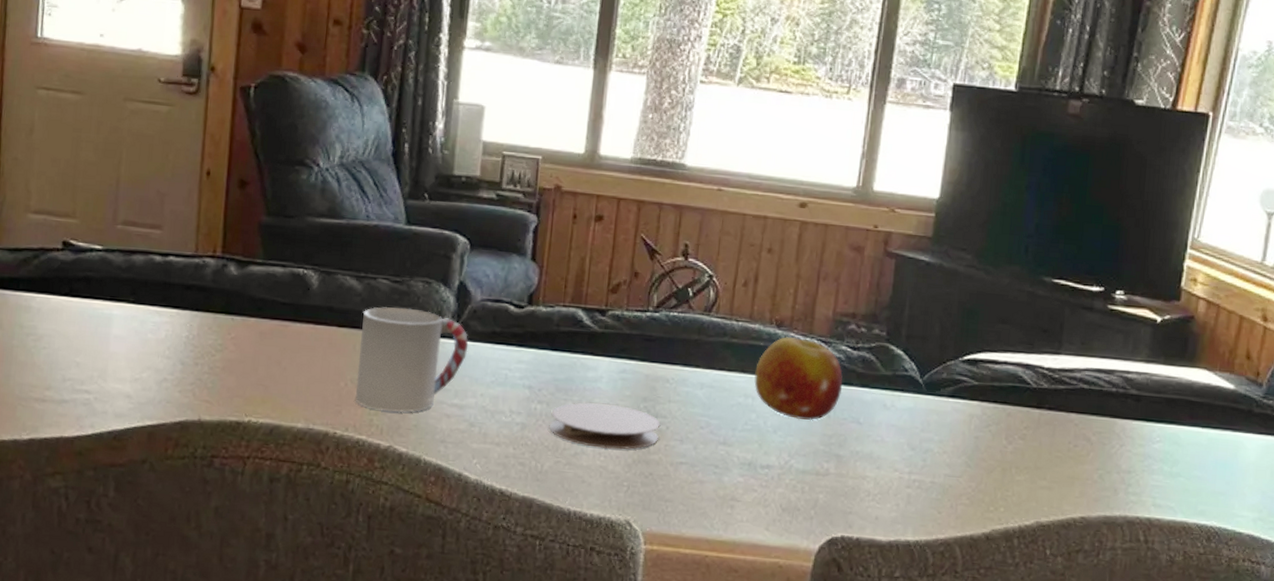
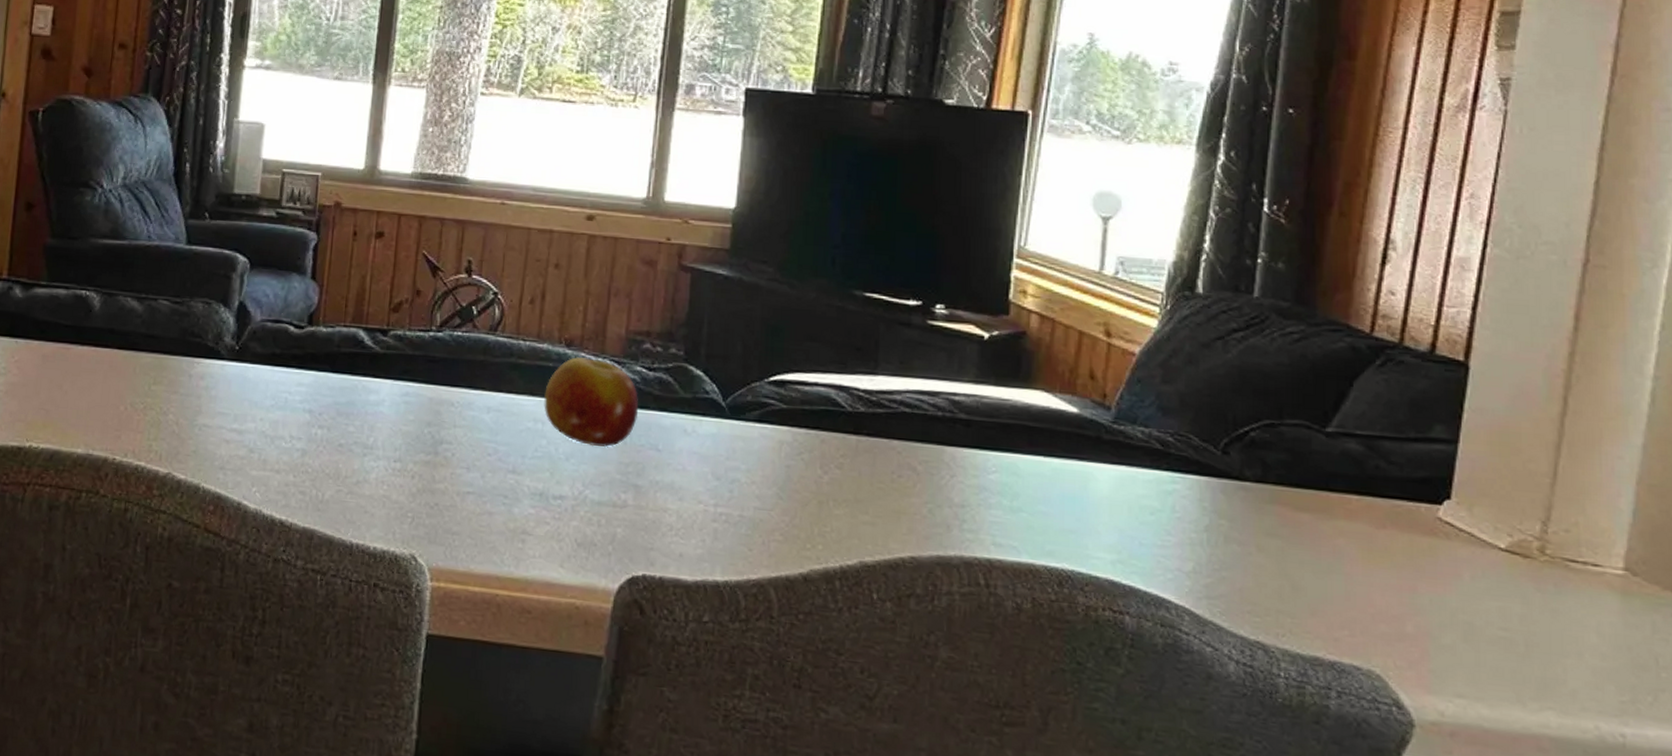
cup: present [355,307,469,413] -> none [134,328,248,438]
coaster: present [549,401,661,450] -> none [330,426,446,478]

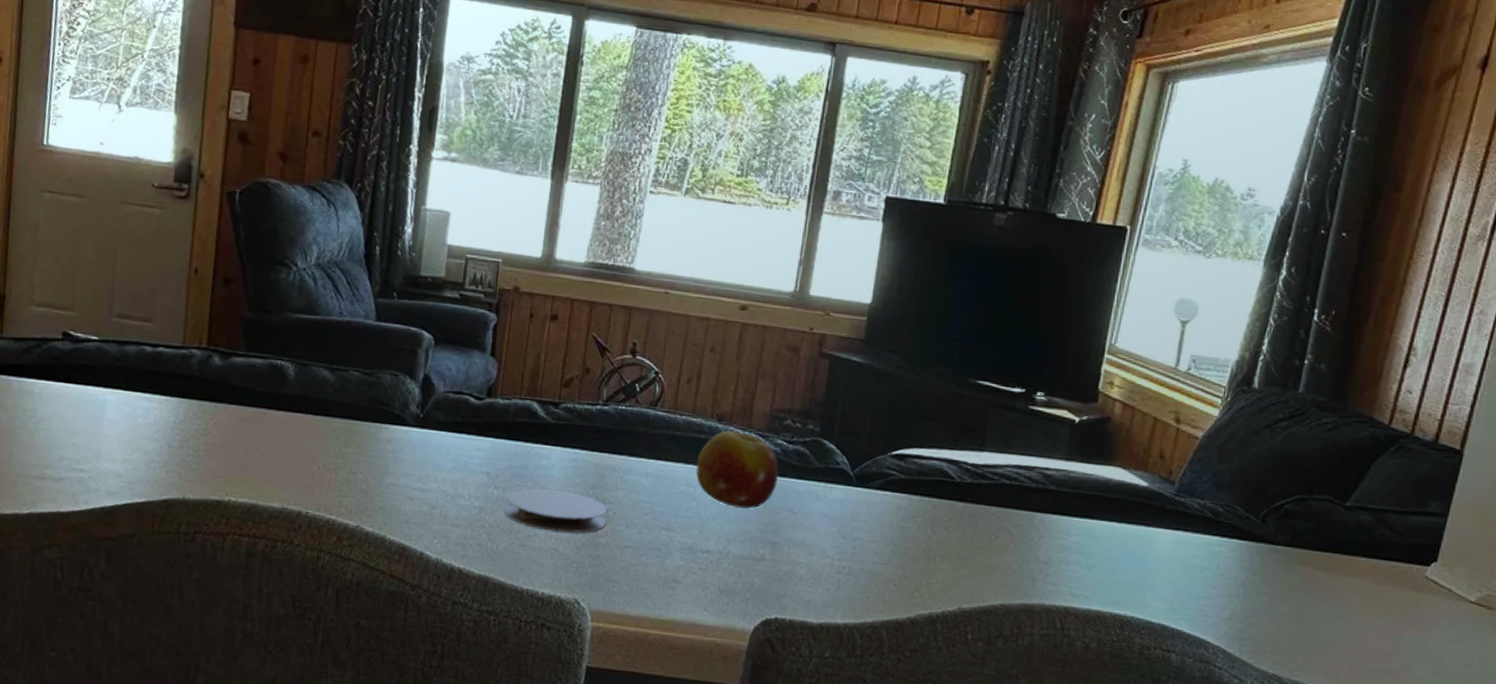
coaster: none [330,426,446,478] -> present [505,488,608,533]

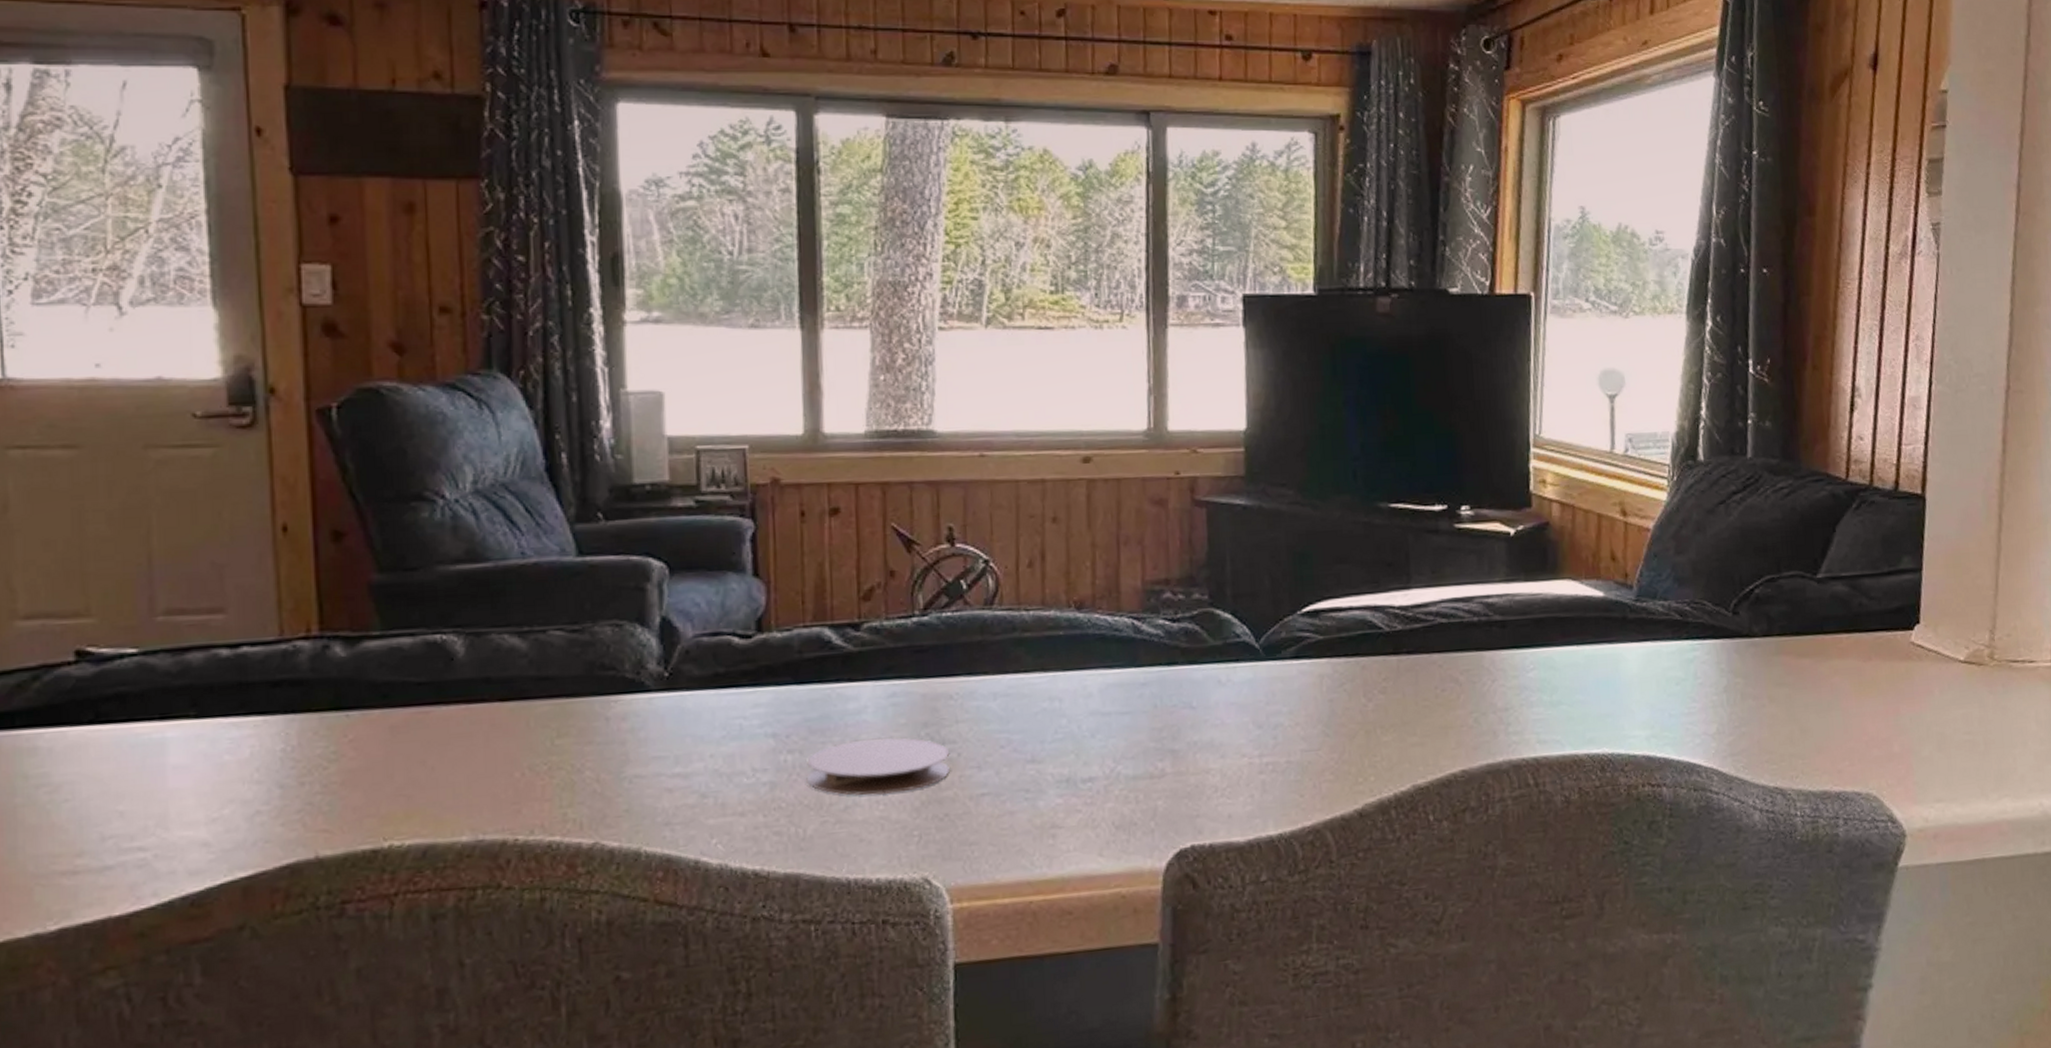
fruit: present [696,430,779,510] -> none [1058,618,1166,717]

